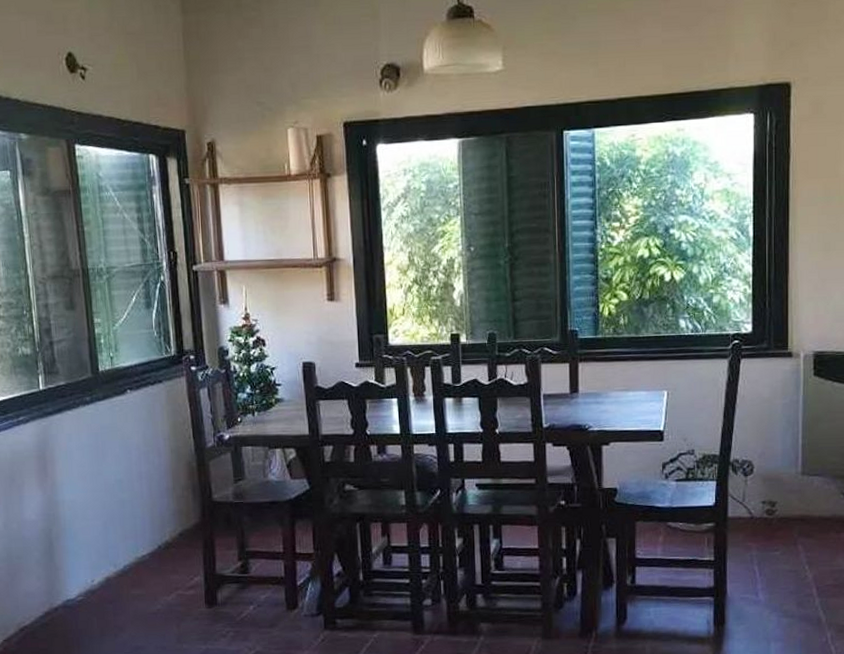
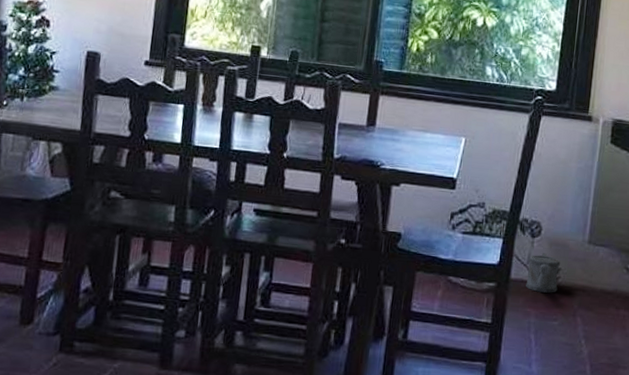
watering can: none [744,488,776,526] -> present [526,252,560,293]

